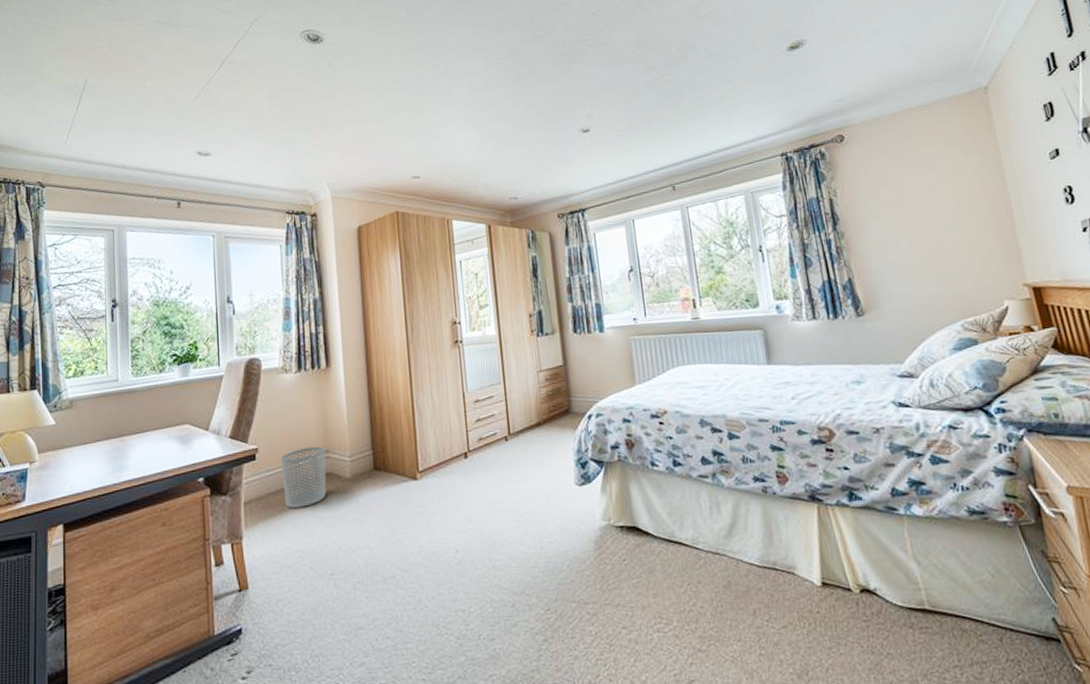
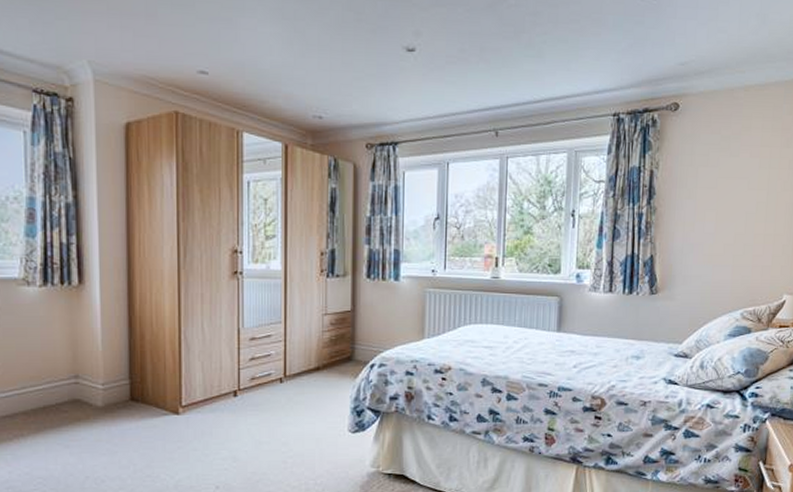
waste bin: present [281,446,327,508] -> none [20,370,75,433]

